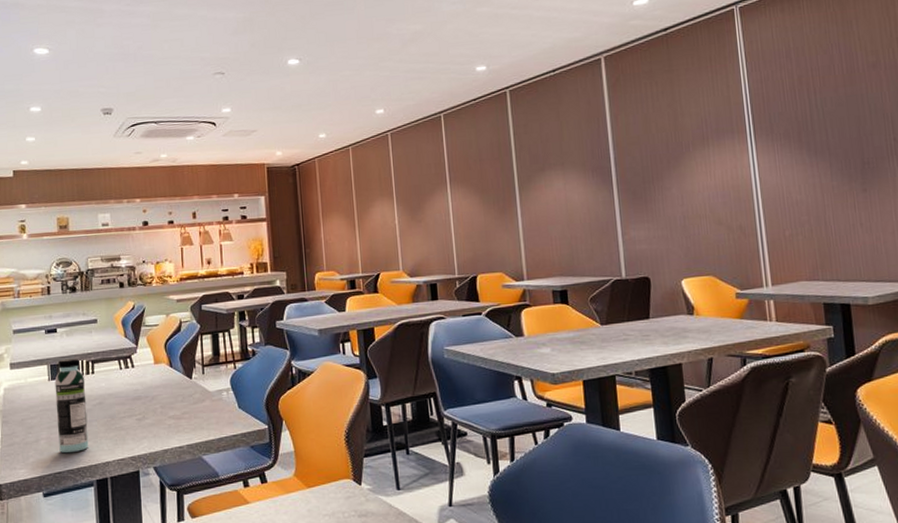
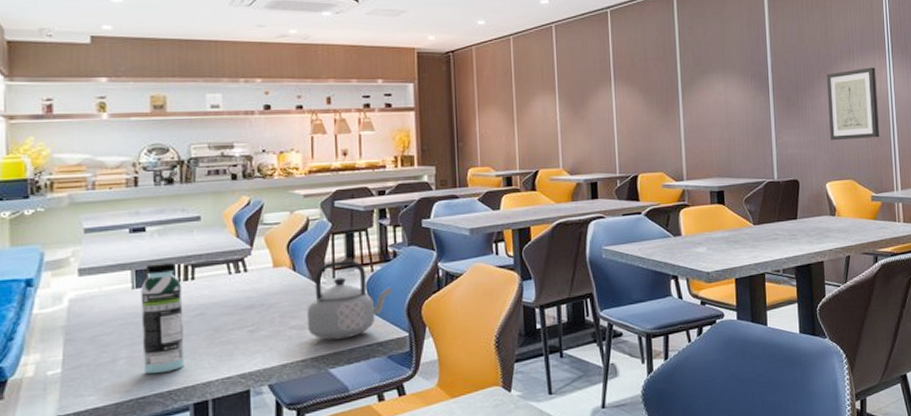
teapot: none [182,358,252,430] -> present [306,260,392,340]
wall art: none [677,153,743,235] -> present [826,67,879,141]

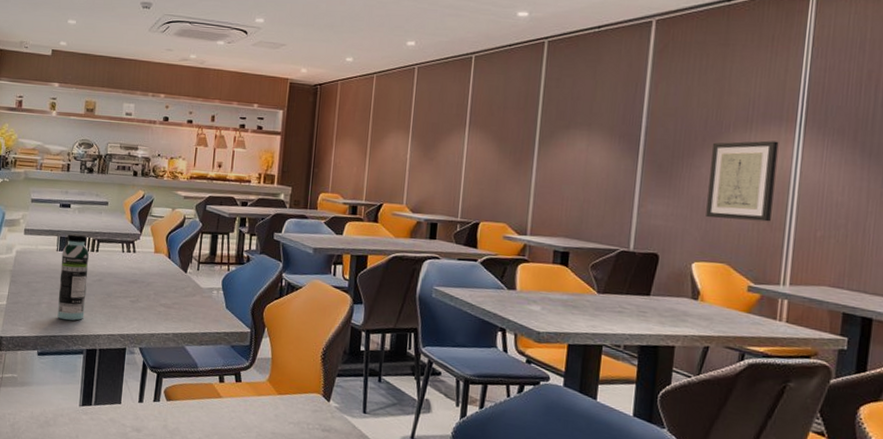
teapot: present [306,260,392,340] -> none [173,256,242,324]

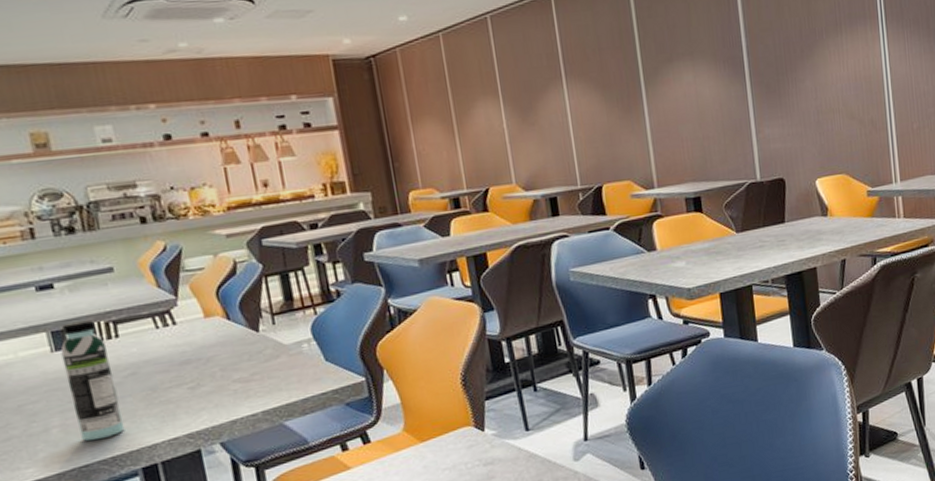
wall art: present [706,140,779,222] -> none [810,40,874,131]

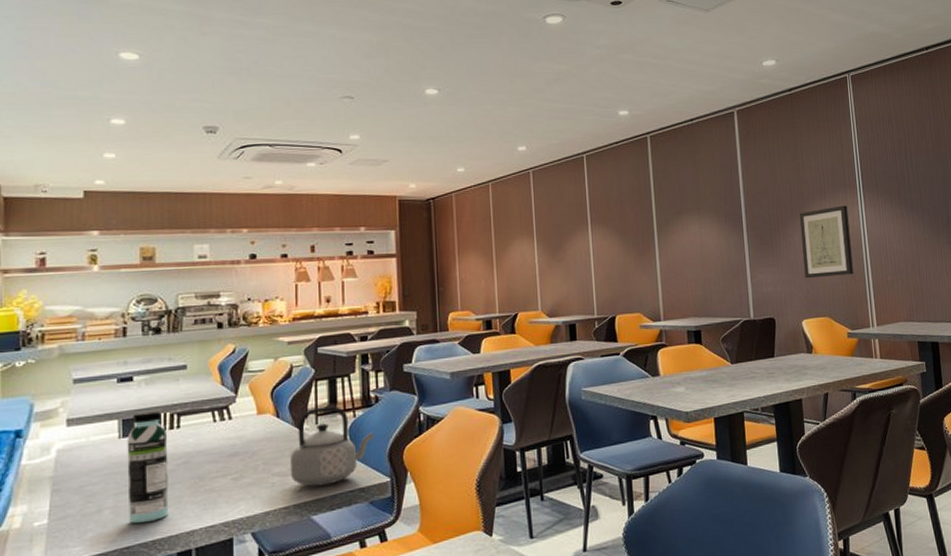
teapot: none [249,303,341,392] -> present [289,406,374,487]
wall art: none [810,40,874,131] -> present [799,205,853,279]

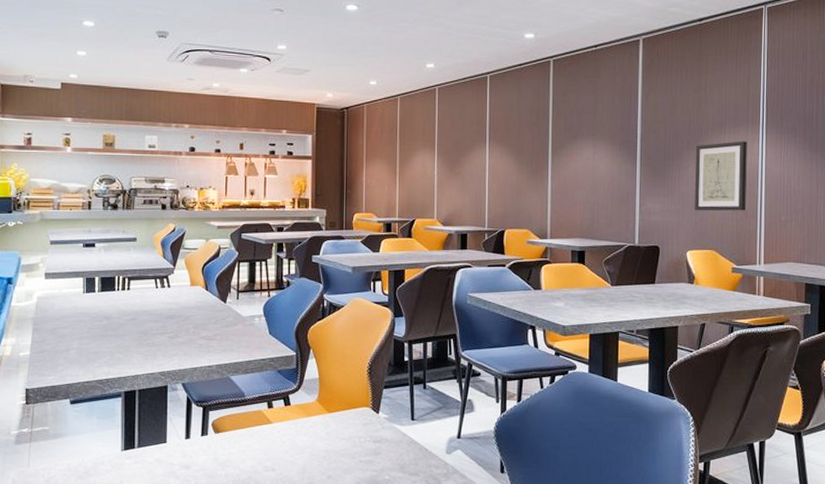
water bottle: present [127,410,169,524] -> none [89,273,120,364]
teapot: present [289,406,374,487] -> none [214,285,284,352]

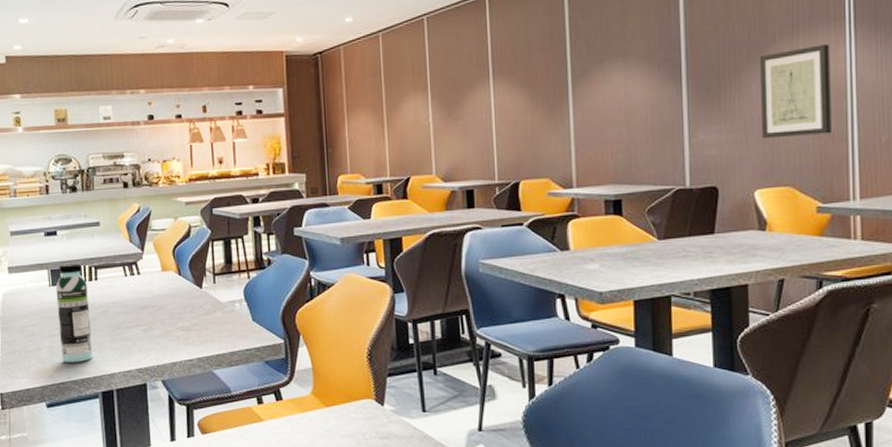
water bottle: none [89,273,120,364] -> present [55,263,93,363]

